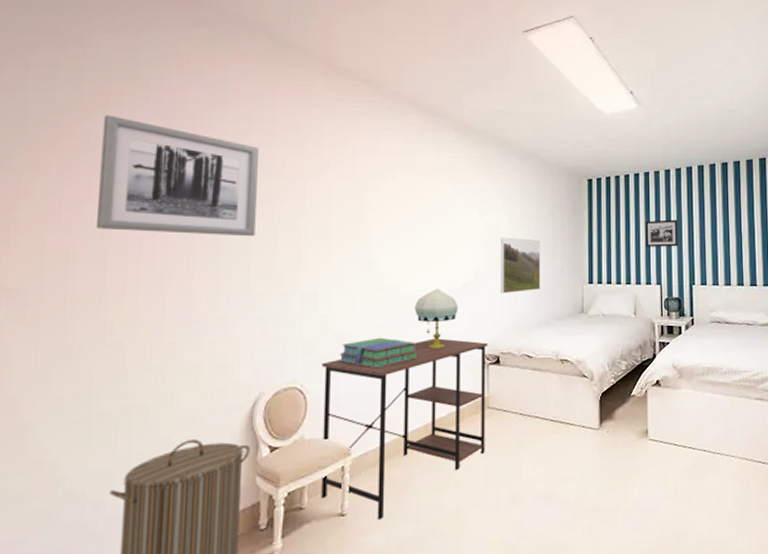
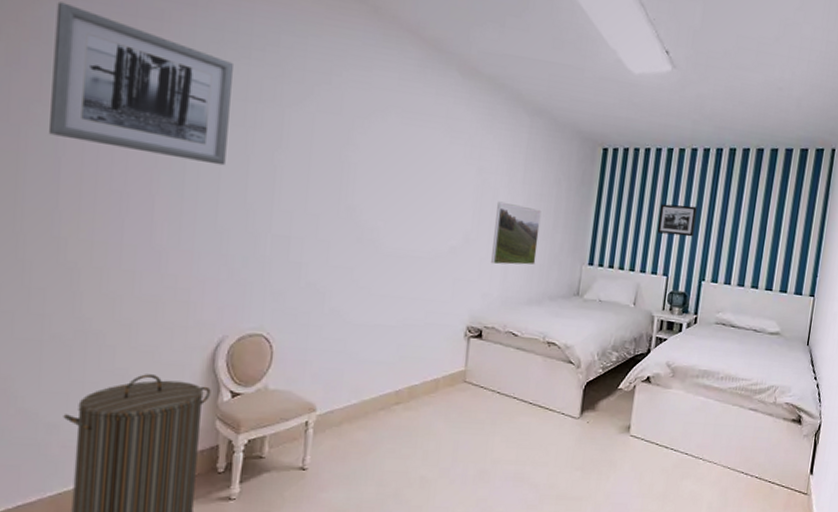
desk: present [321,338,488,520] -> none [282,302,472,478]
stack of books: present [339,337,418,369] -> none [309,293,395,326]
table lamp: present [414,288,458,349] -> none [395,249,443,314]

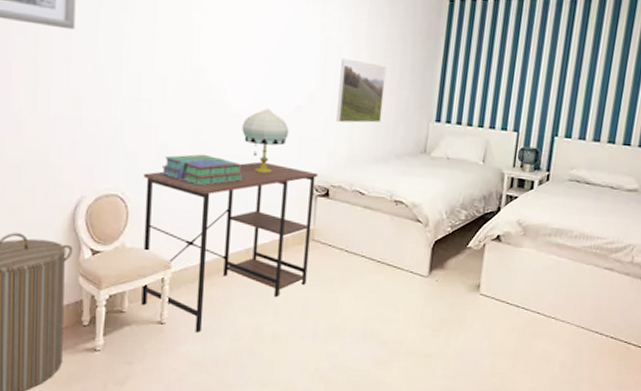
desk: none [282,302,472,478] -> present [141,161,318,332]
stack of books: none [309,293,395,326] -> present [161,154,243,186]
table lamp: none [395,249,443,314] -> present [242,108,289,174]
picture frame: present [657,203,697,237] -> none [507,56,550,91]

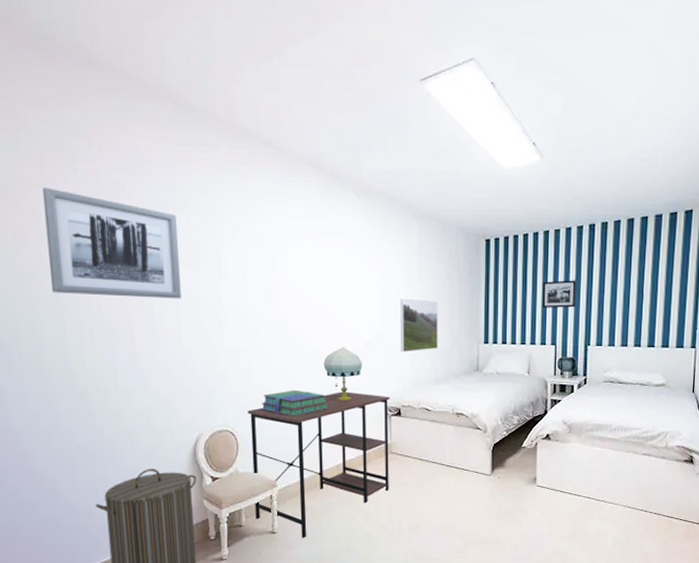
picture frame: none [507,56,550,91] -> present [542,280,576,308]

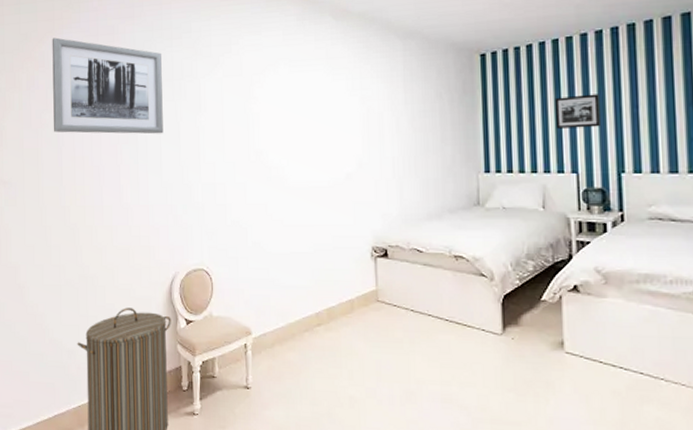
desk: present [247,391,390,538] -> none [223,229,376,397]
stack of books: present [261,389,329,416] -> none [237,226,307,256]
table lamp: present [323,347,362,401] -> none [301,179,343,240]
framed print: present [400,298,438,353] -> none [384,124,429,185]

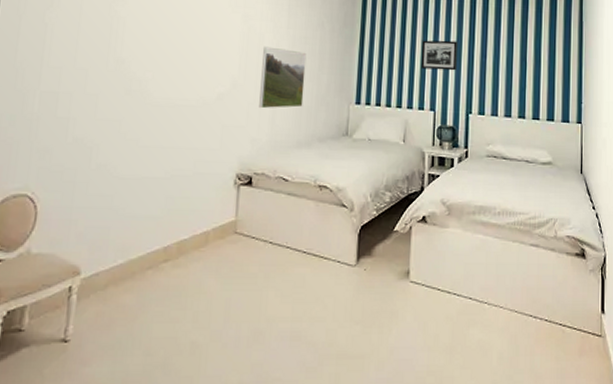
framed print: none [384,124,429,185] -> present [259,46,307,109]

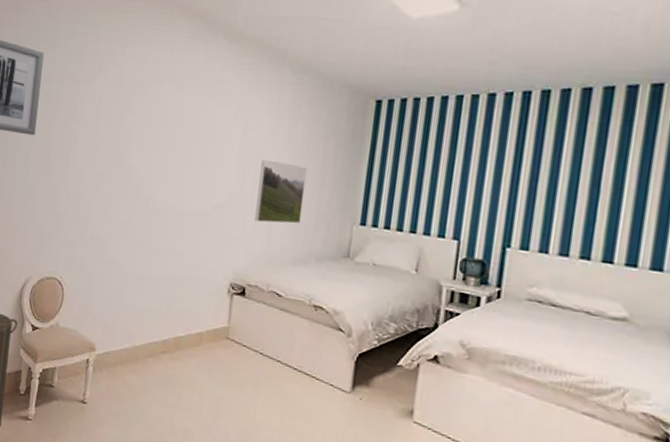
picture frame: present [421,40,457,71] -> none [444,157,497,196]

